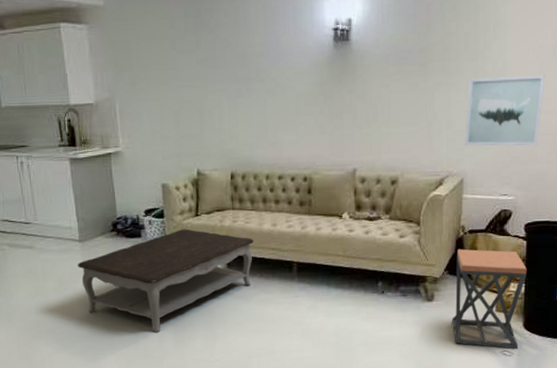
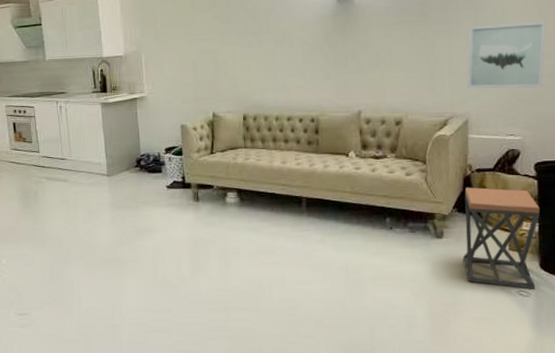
coffee table: present [78,229,254,332] -> none [105,165,265,260]

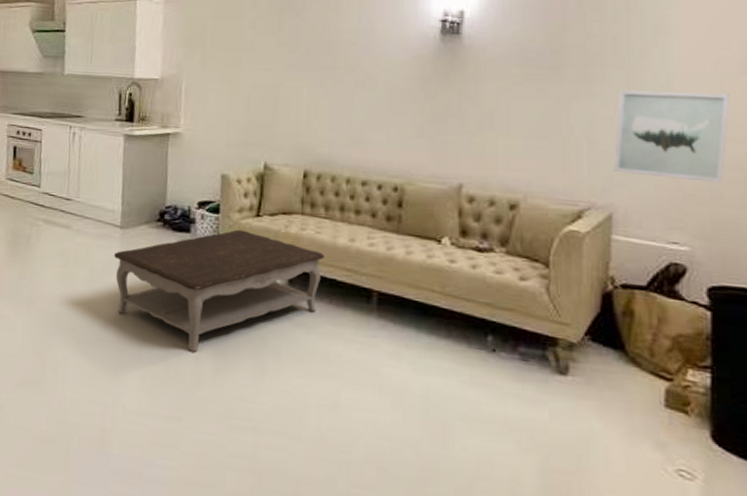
coffee table: none [105,165,265,260] -> present [114,229,324,352]
stool: present [463,187,540,289] -> none [597,307,714,471]

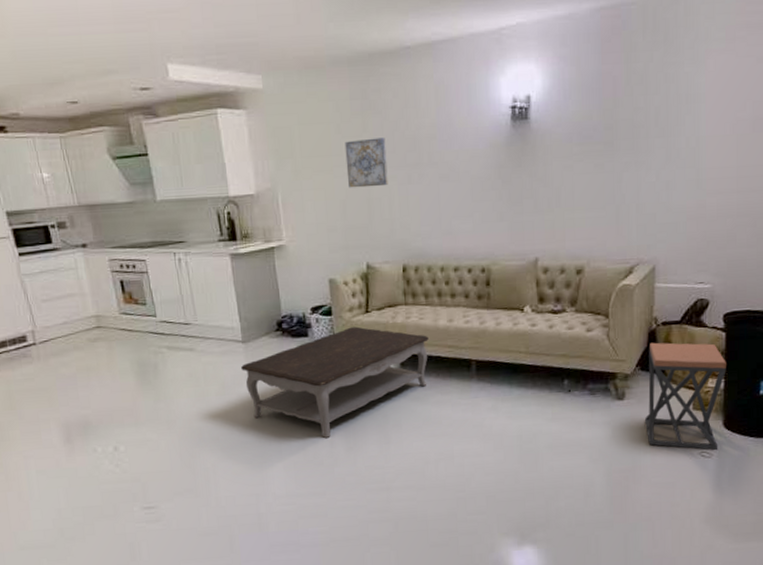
wall art: none [255,37,301,86] -> present [344,137,388,188]
stool: none [597,307,714,471] -> present [645,342,726,450]
wall art: present [614,90,730,183] -> none [656,151,744,231]

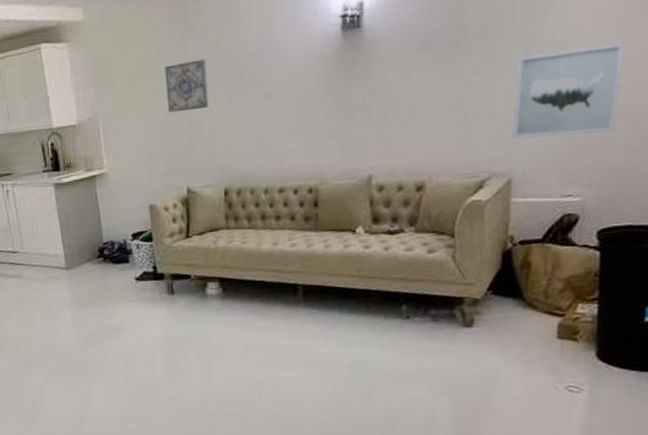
coffee table: present [241,326,429,438] -> none [65,252,252,363]
stool: present [645,342,726,450] -> none [498,263,601,384]
wall art: none [656,151,744,231] -> present [512,42,625,139]

